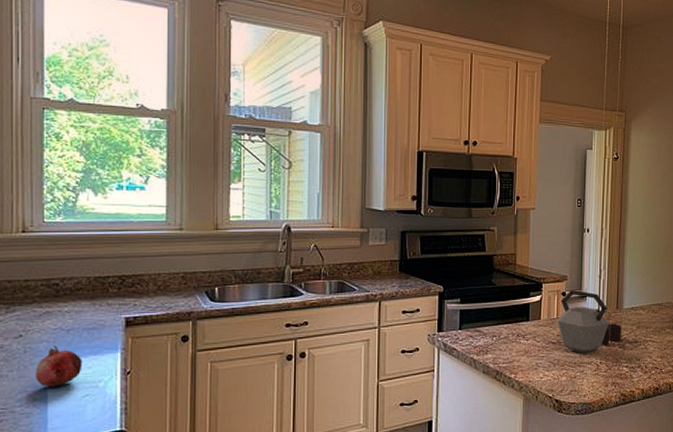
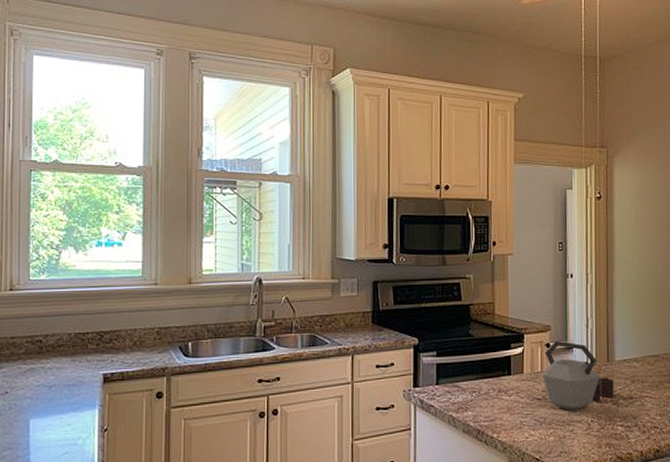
fruit: present [35,345,83,387] -> none [19,402,63,444]

